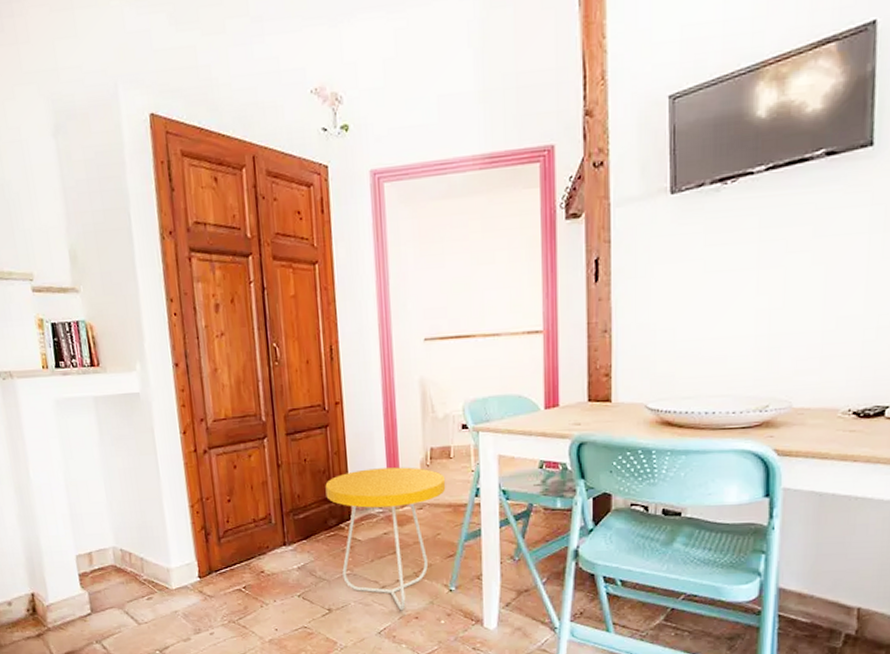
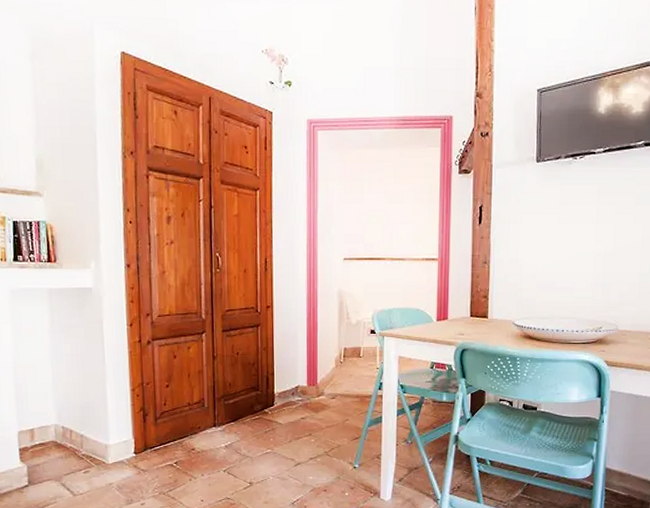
side table: present [325,467,446,611] -> none [254,363,355,485]

